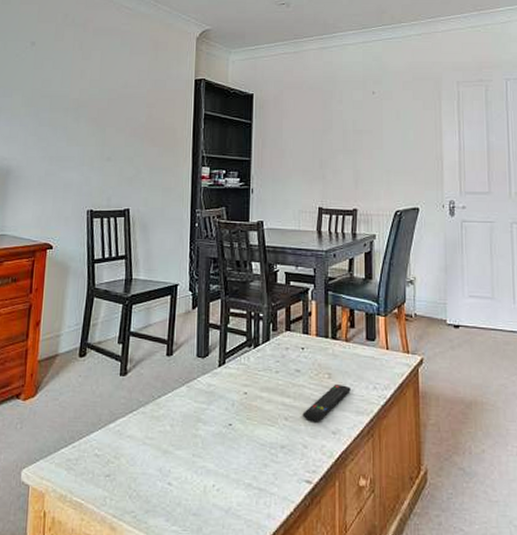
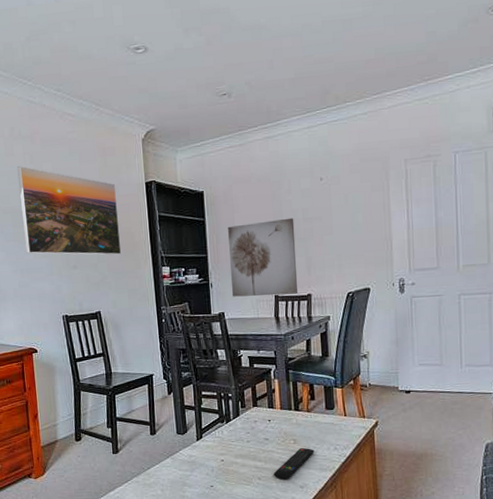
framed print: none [59,52,164,150] -> present [17,166,122,255]
wall art: none [274,128,344,208] -> present [228,217,298,297]

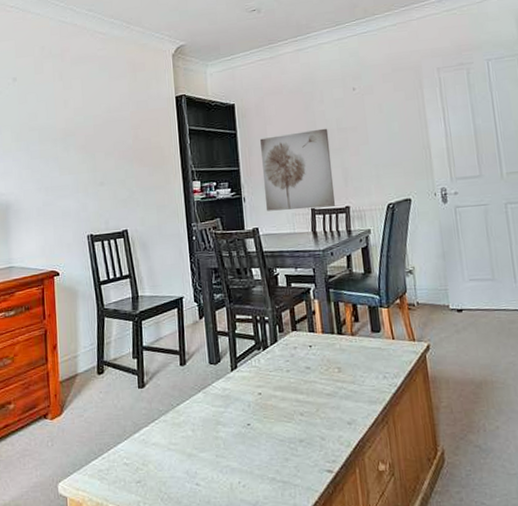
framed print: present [17,166,122,255] -> none [46,83,151,171]
remote control: present [273,448,314,480] -> none [317,377,361,415]

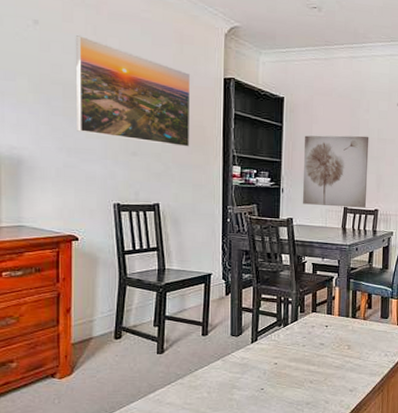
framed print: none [46,83,151,171] -> present [75,35,191,147]

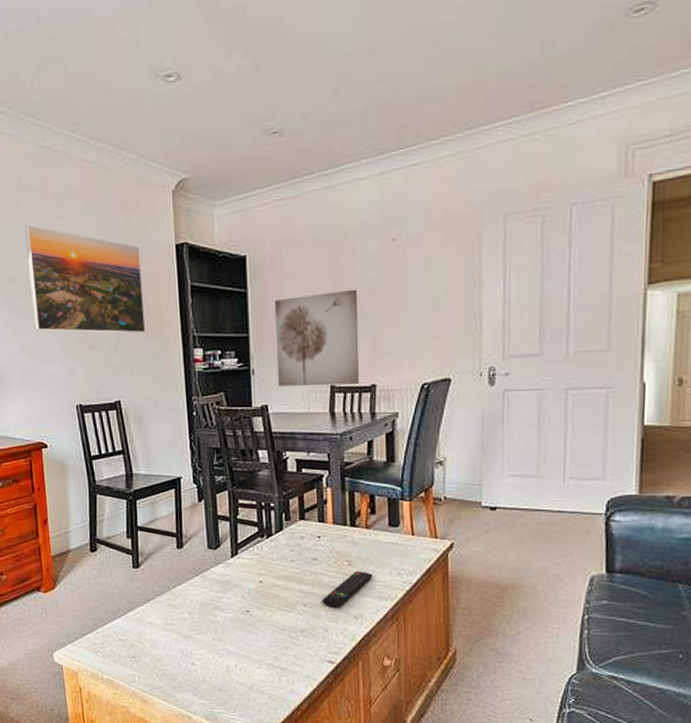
remote control: none [325,354,366,384] -> present [322,572,373,608]

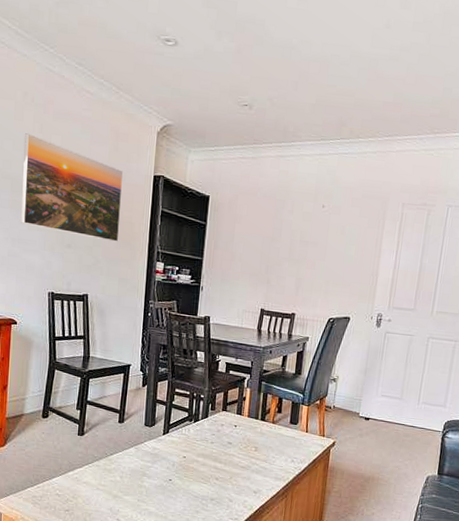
wall art: present [275,289,360,387] -> none [221,235,292,311]
remote control: present [322,572,373,608] -> none [230,456,273,483]

